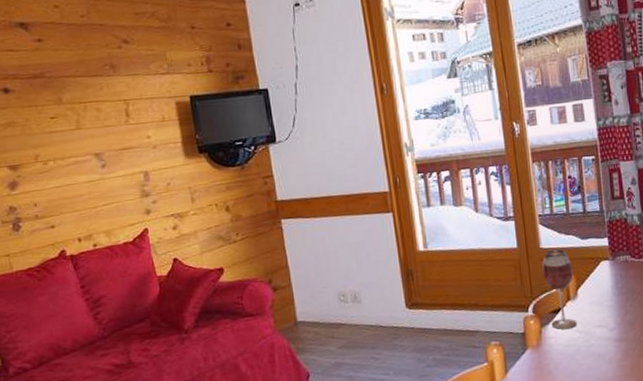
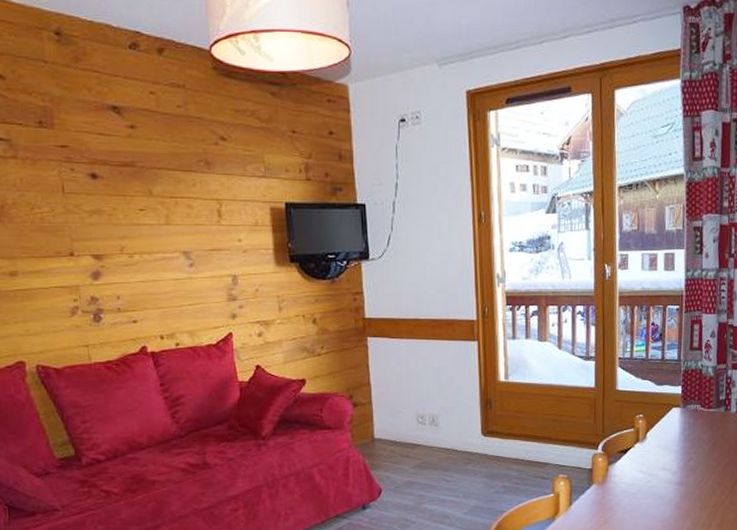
wineglass: present [542,249,577,329] -> none [616,393,645,468]

